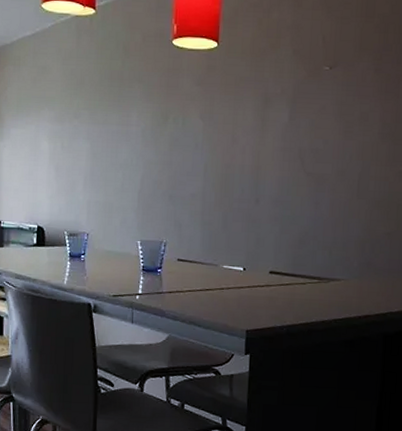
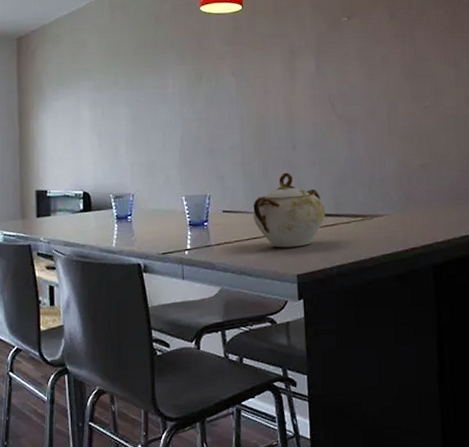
sugar bowl: none [208,226,282,303] -> present [253,172,326,248]

